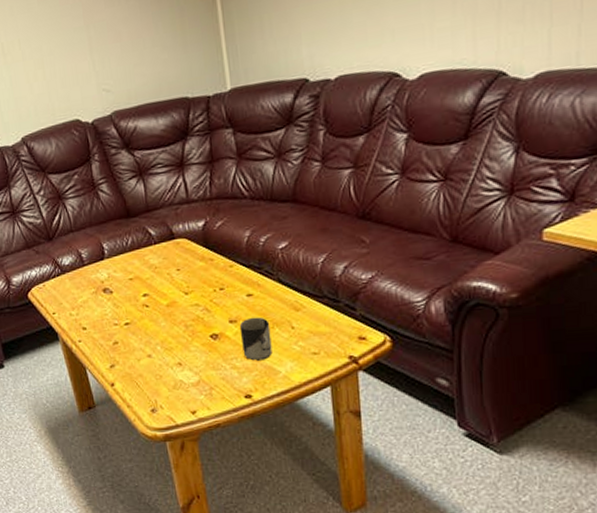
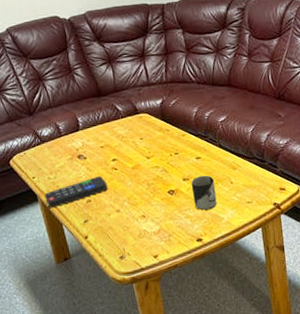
remote control: none [66,314,137,350] -> present [45,176,108,209]

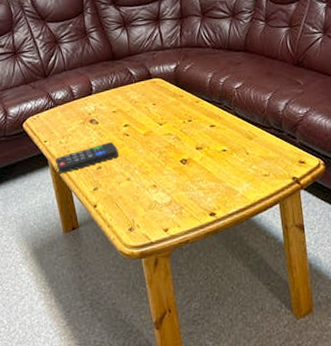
cup: present [191,175,217,211] -> none [204,144,232,183]

